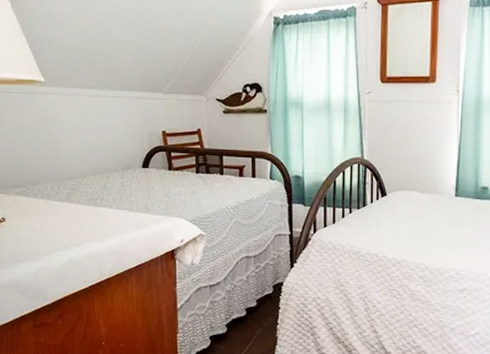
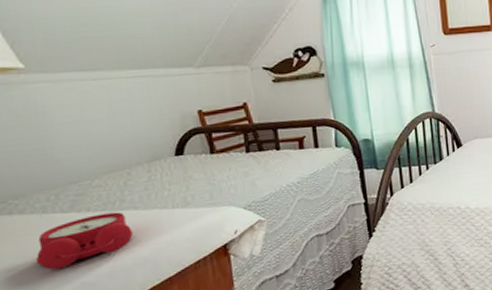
alarm clock: none [41,207,108,246] -> present [35,212,134,270]

